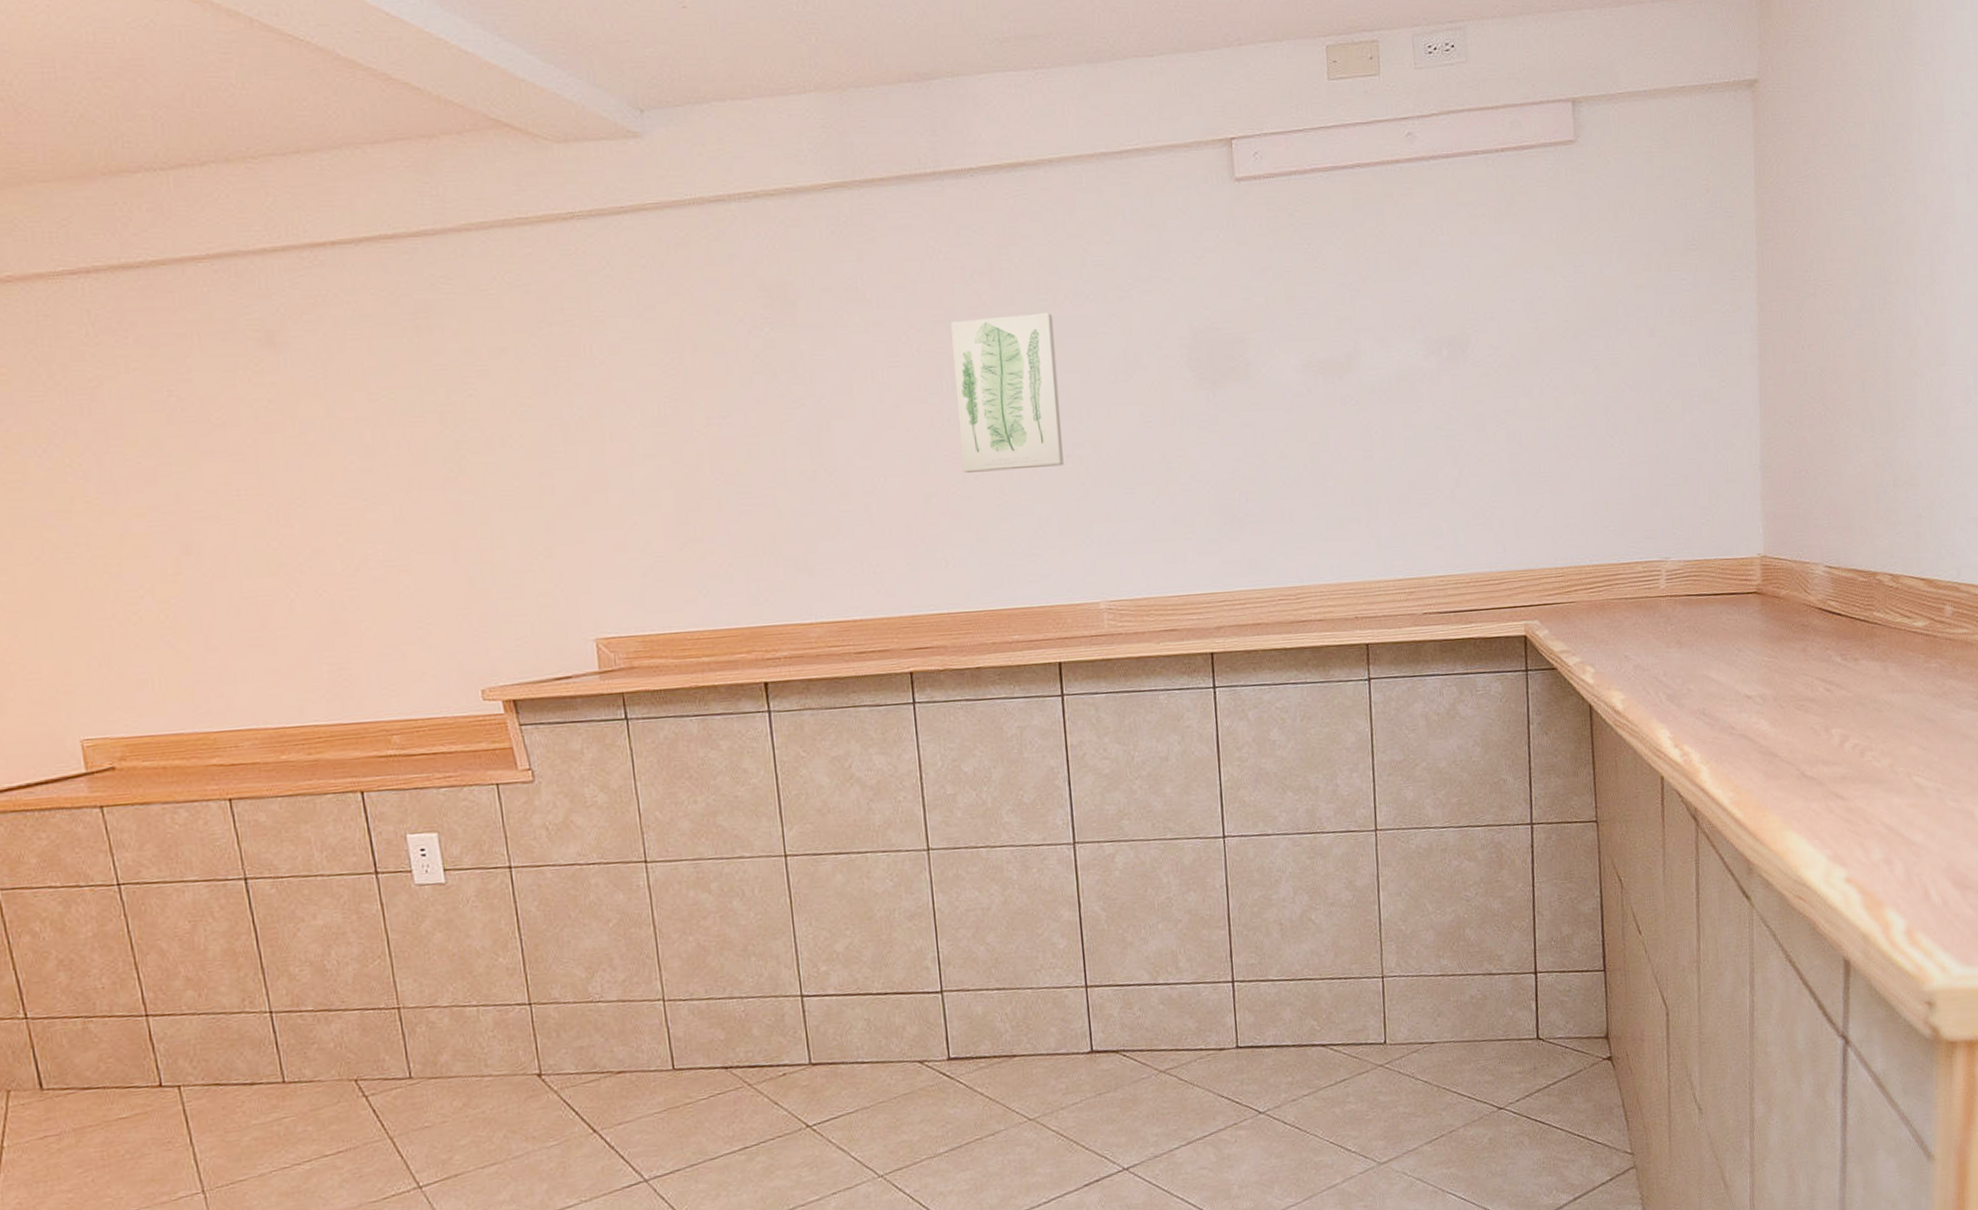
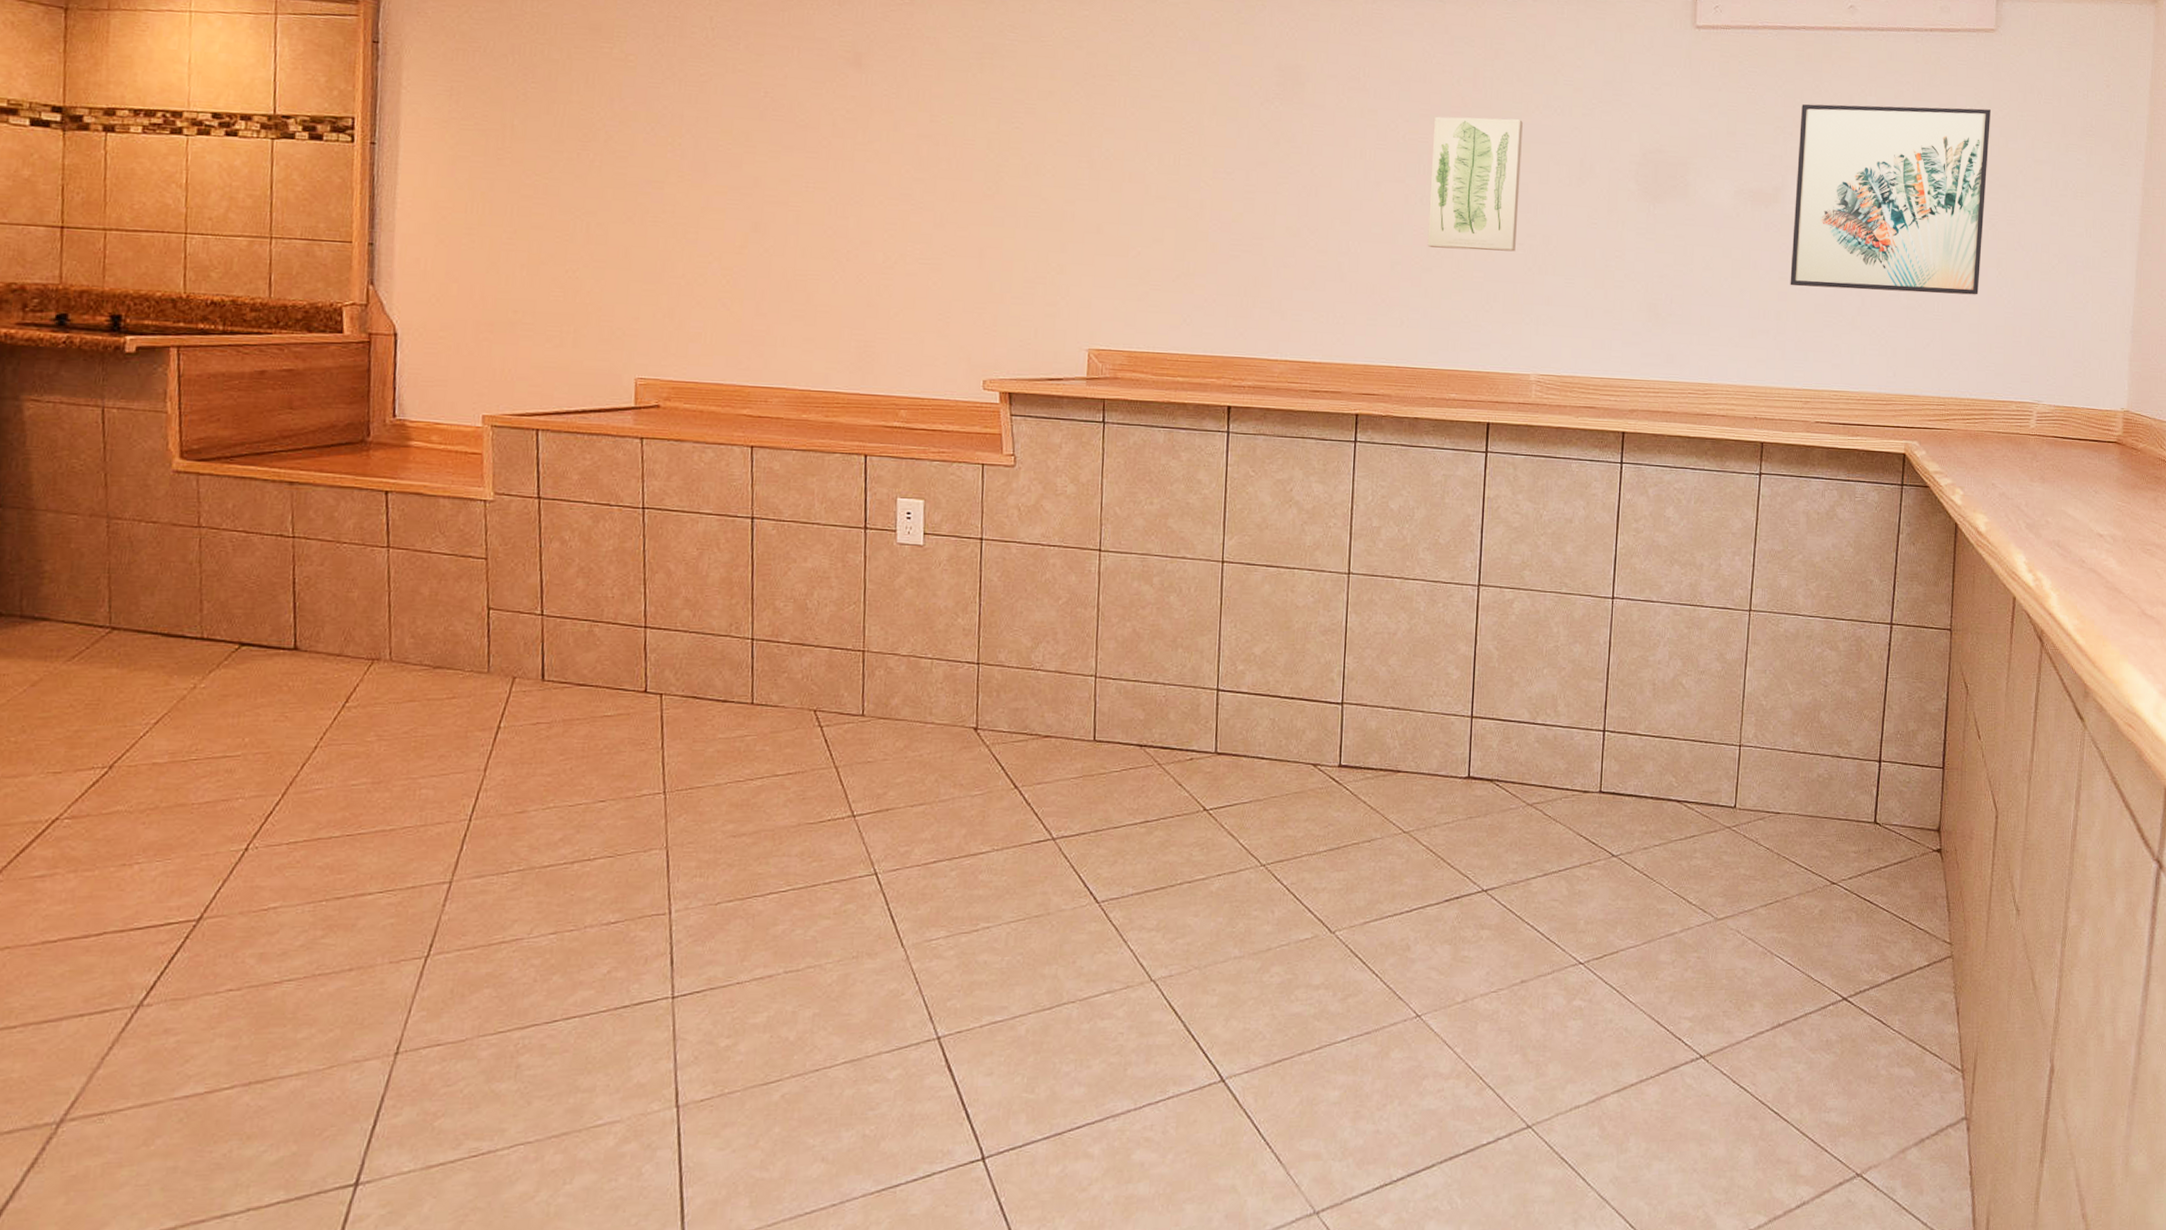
wall art: none [1366,234,1588,465] -> present [1790,103,1991,295]

